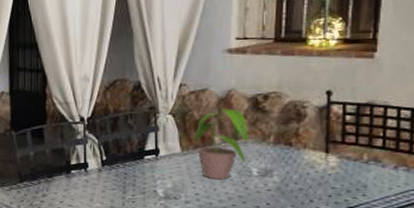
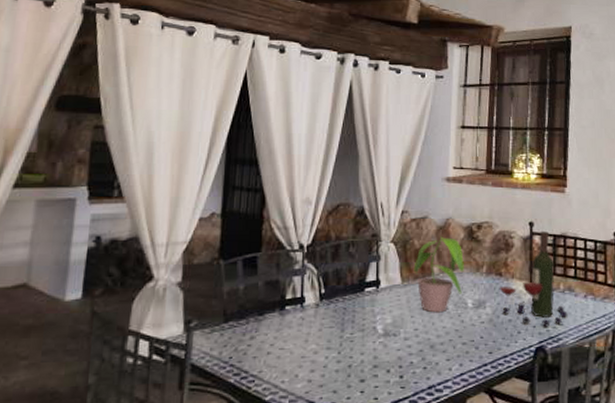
wine bottle: none [288,99,372,197] -> present [499,230,568,327]

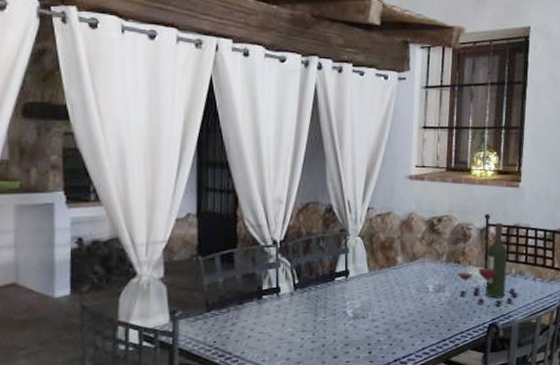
potted plant: present [413,236,464,313] -> none [379,229,426,297]

